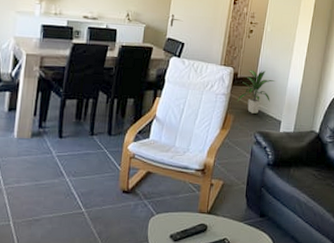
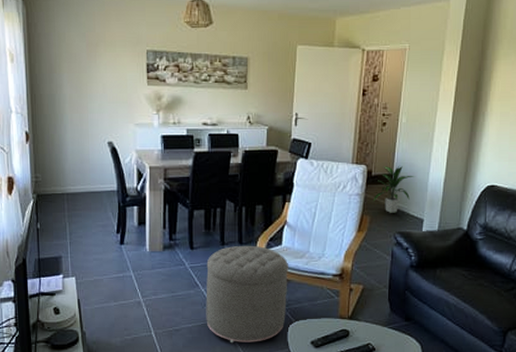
ottoman: none [67,136,155,236] -> present [206,245,289,344]

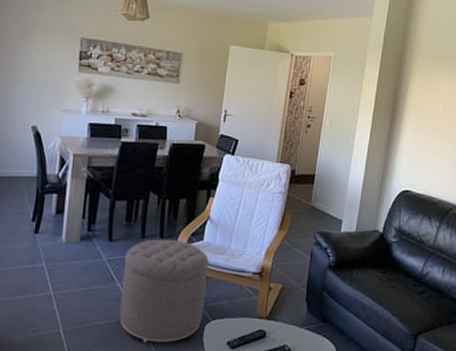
indoor plant: present [372,165,415,213] -> none [295,166,336,213]

